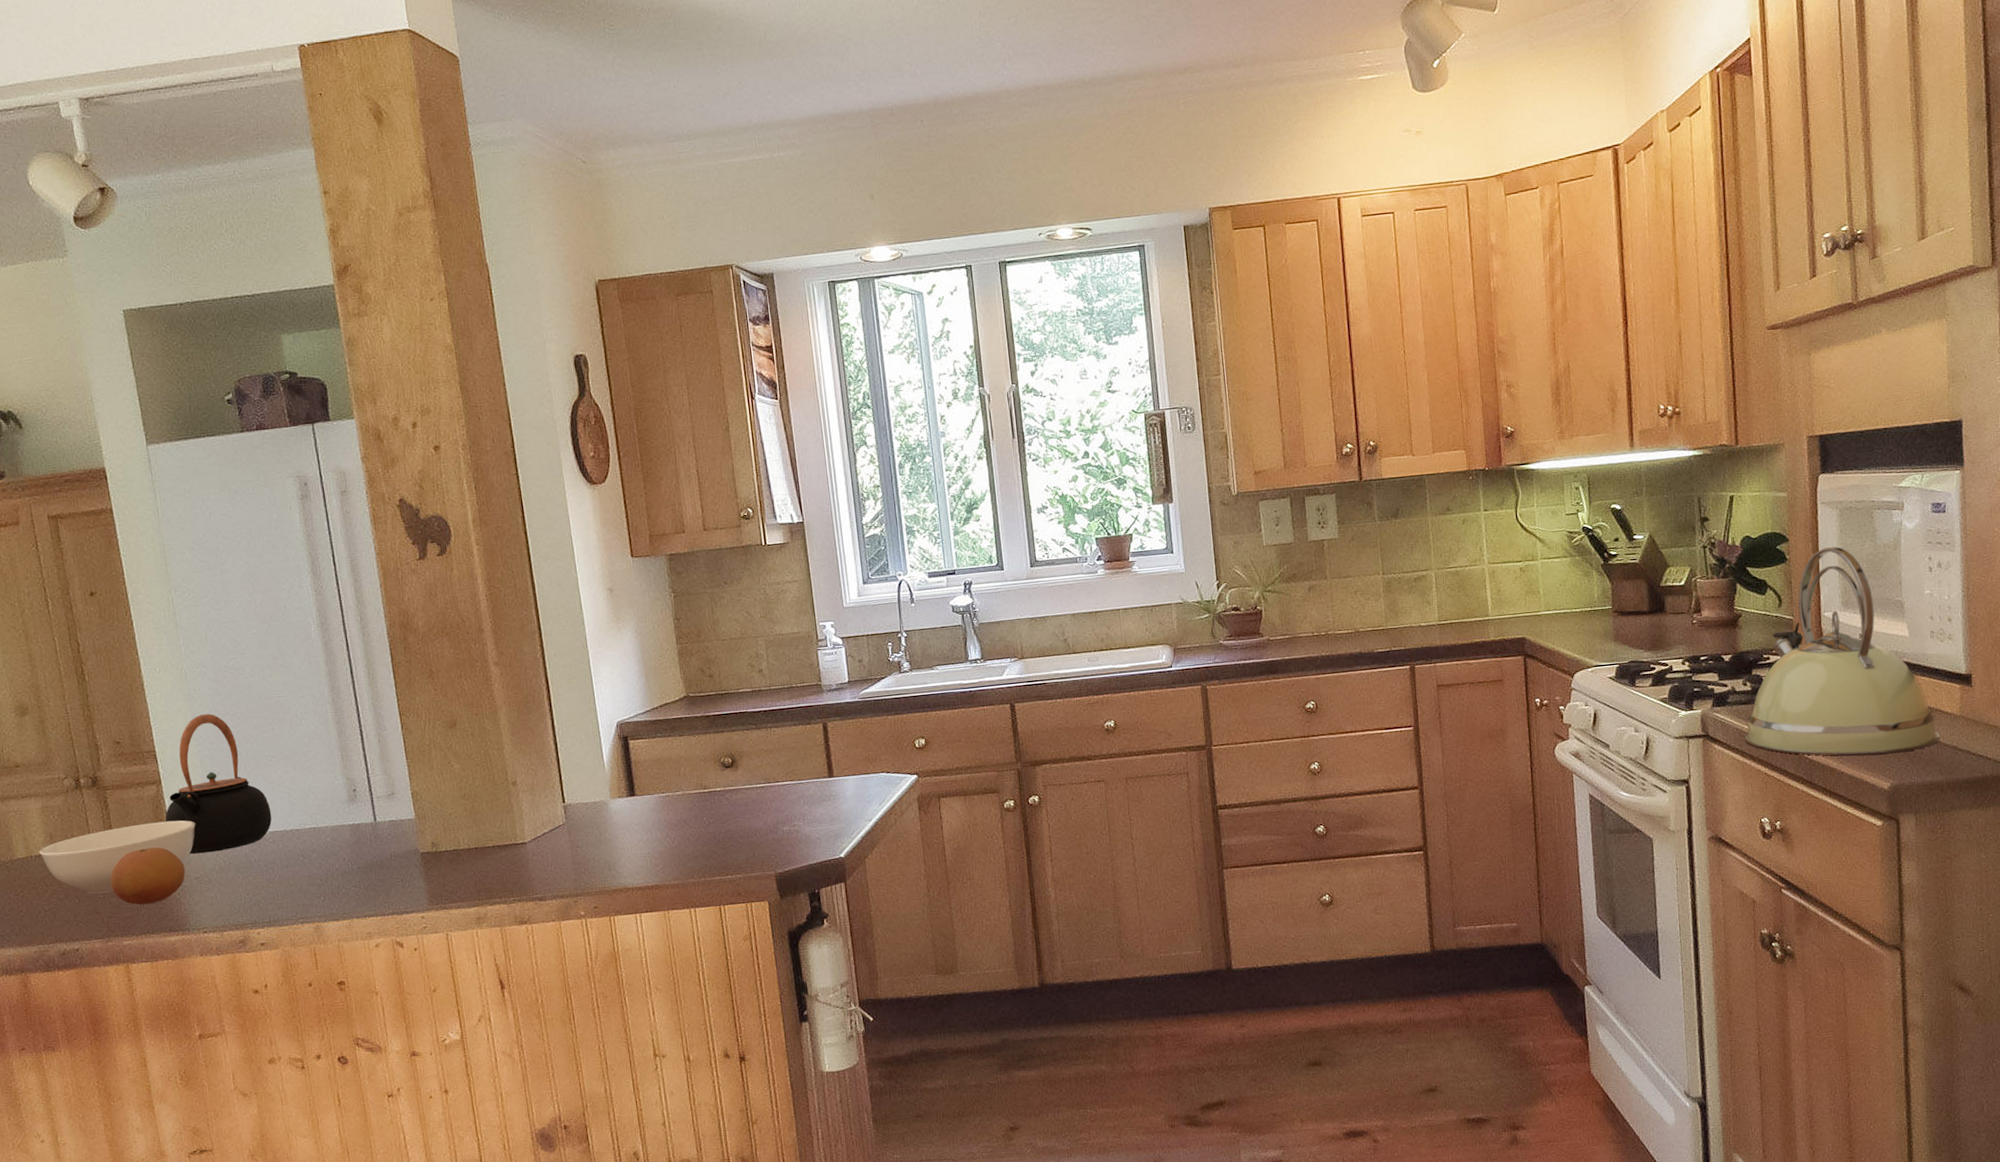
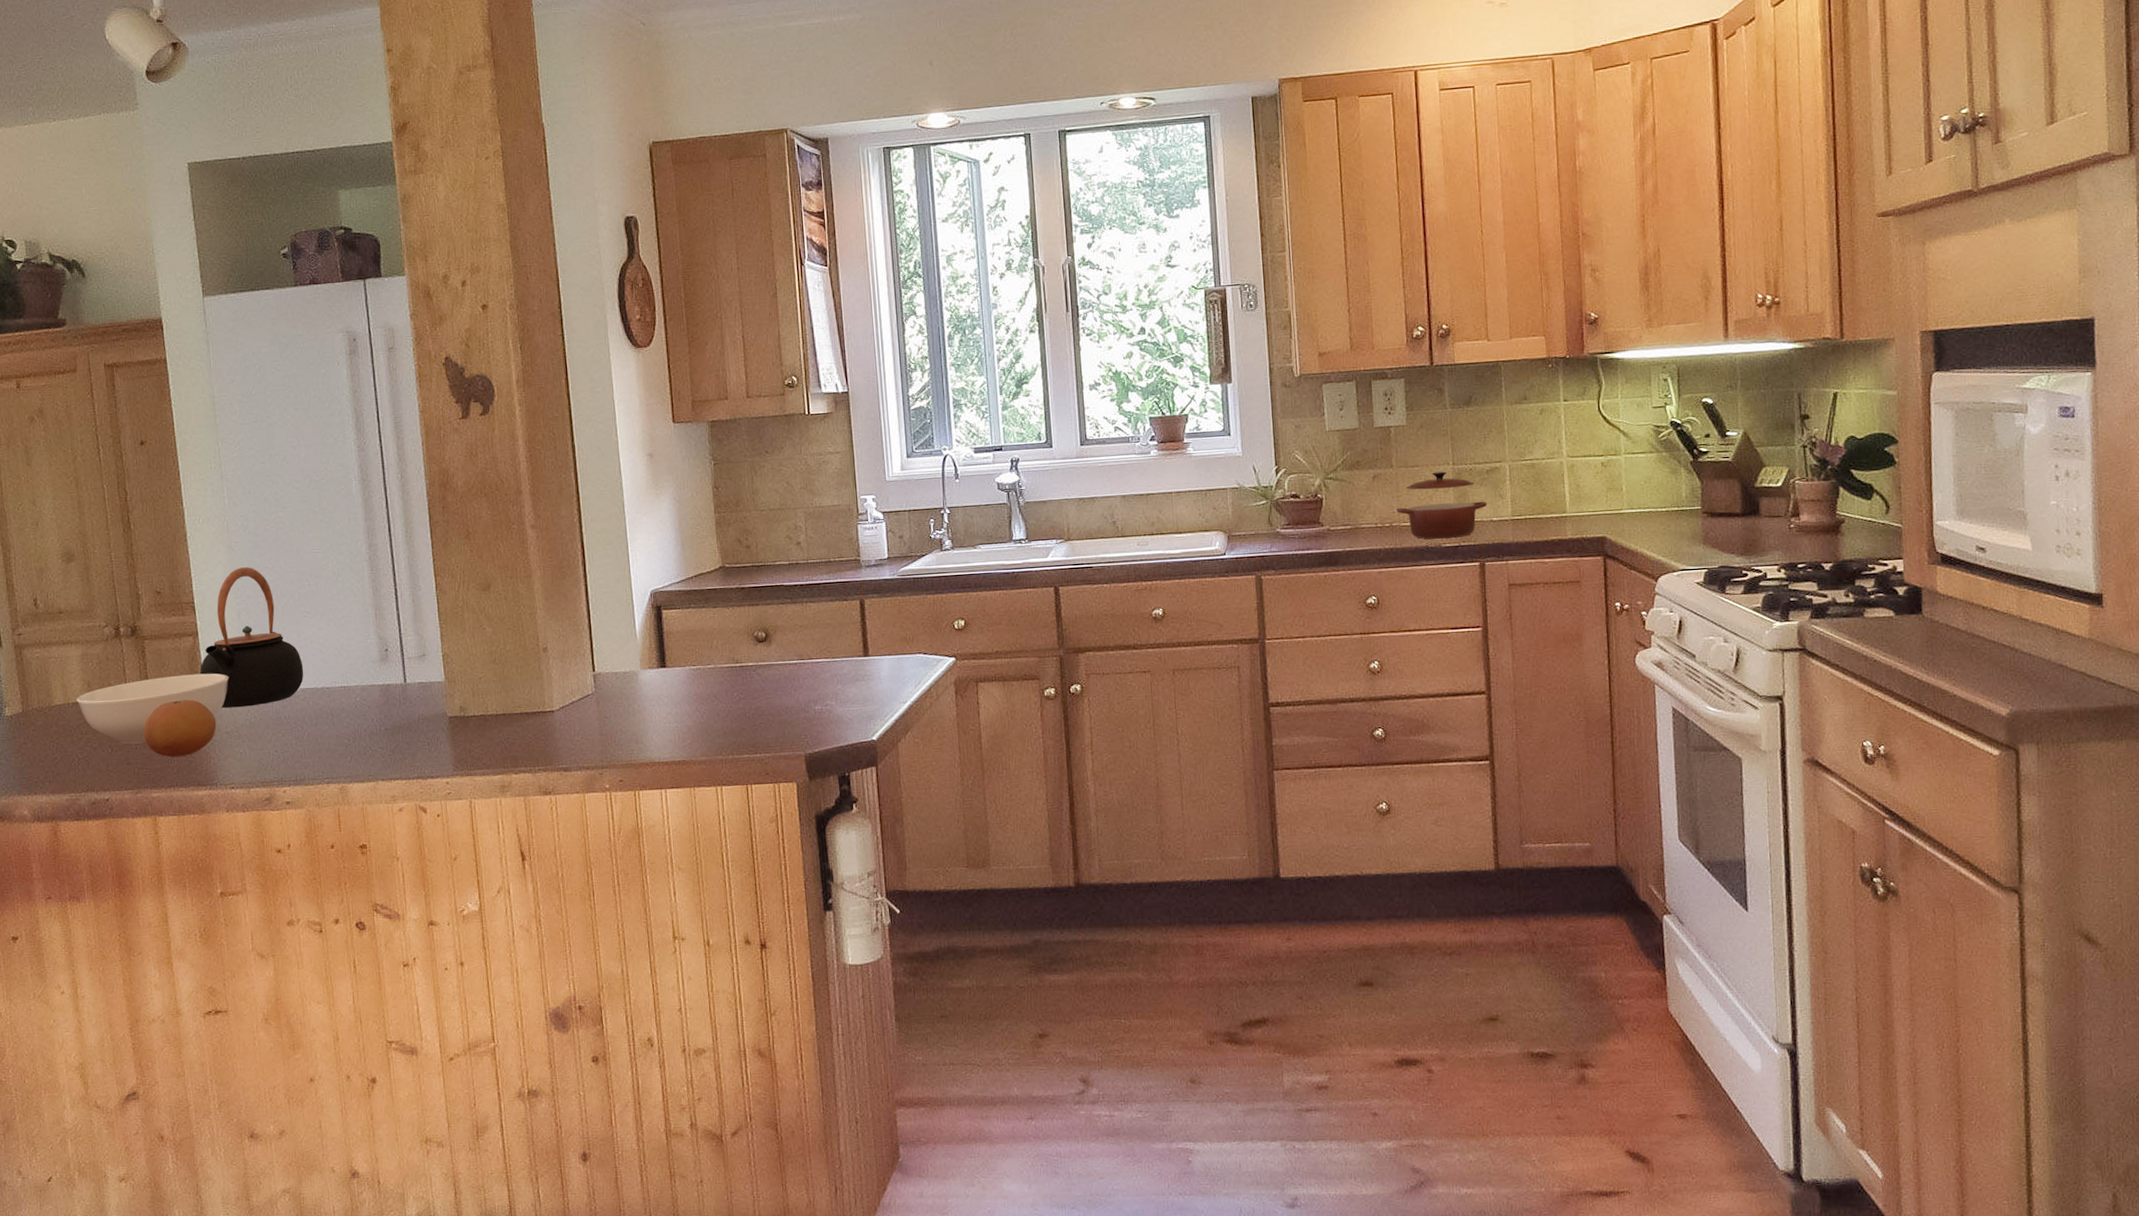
saucepan: none [1331,581,1415,646] -> present [1396,471,1487,539]
kettle: present [1745,546,1940,756] -> none [1846,450,2065,678]

